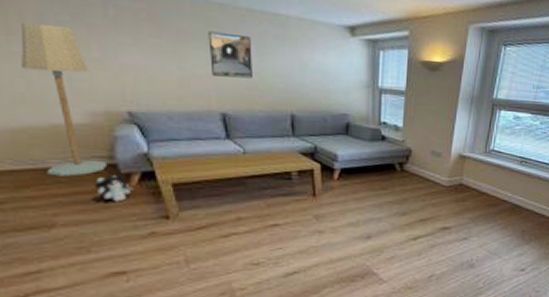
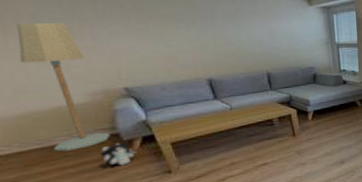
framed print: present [208,31,252,79] -> none [189,13,231,49]

